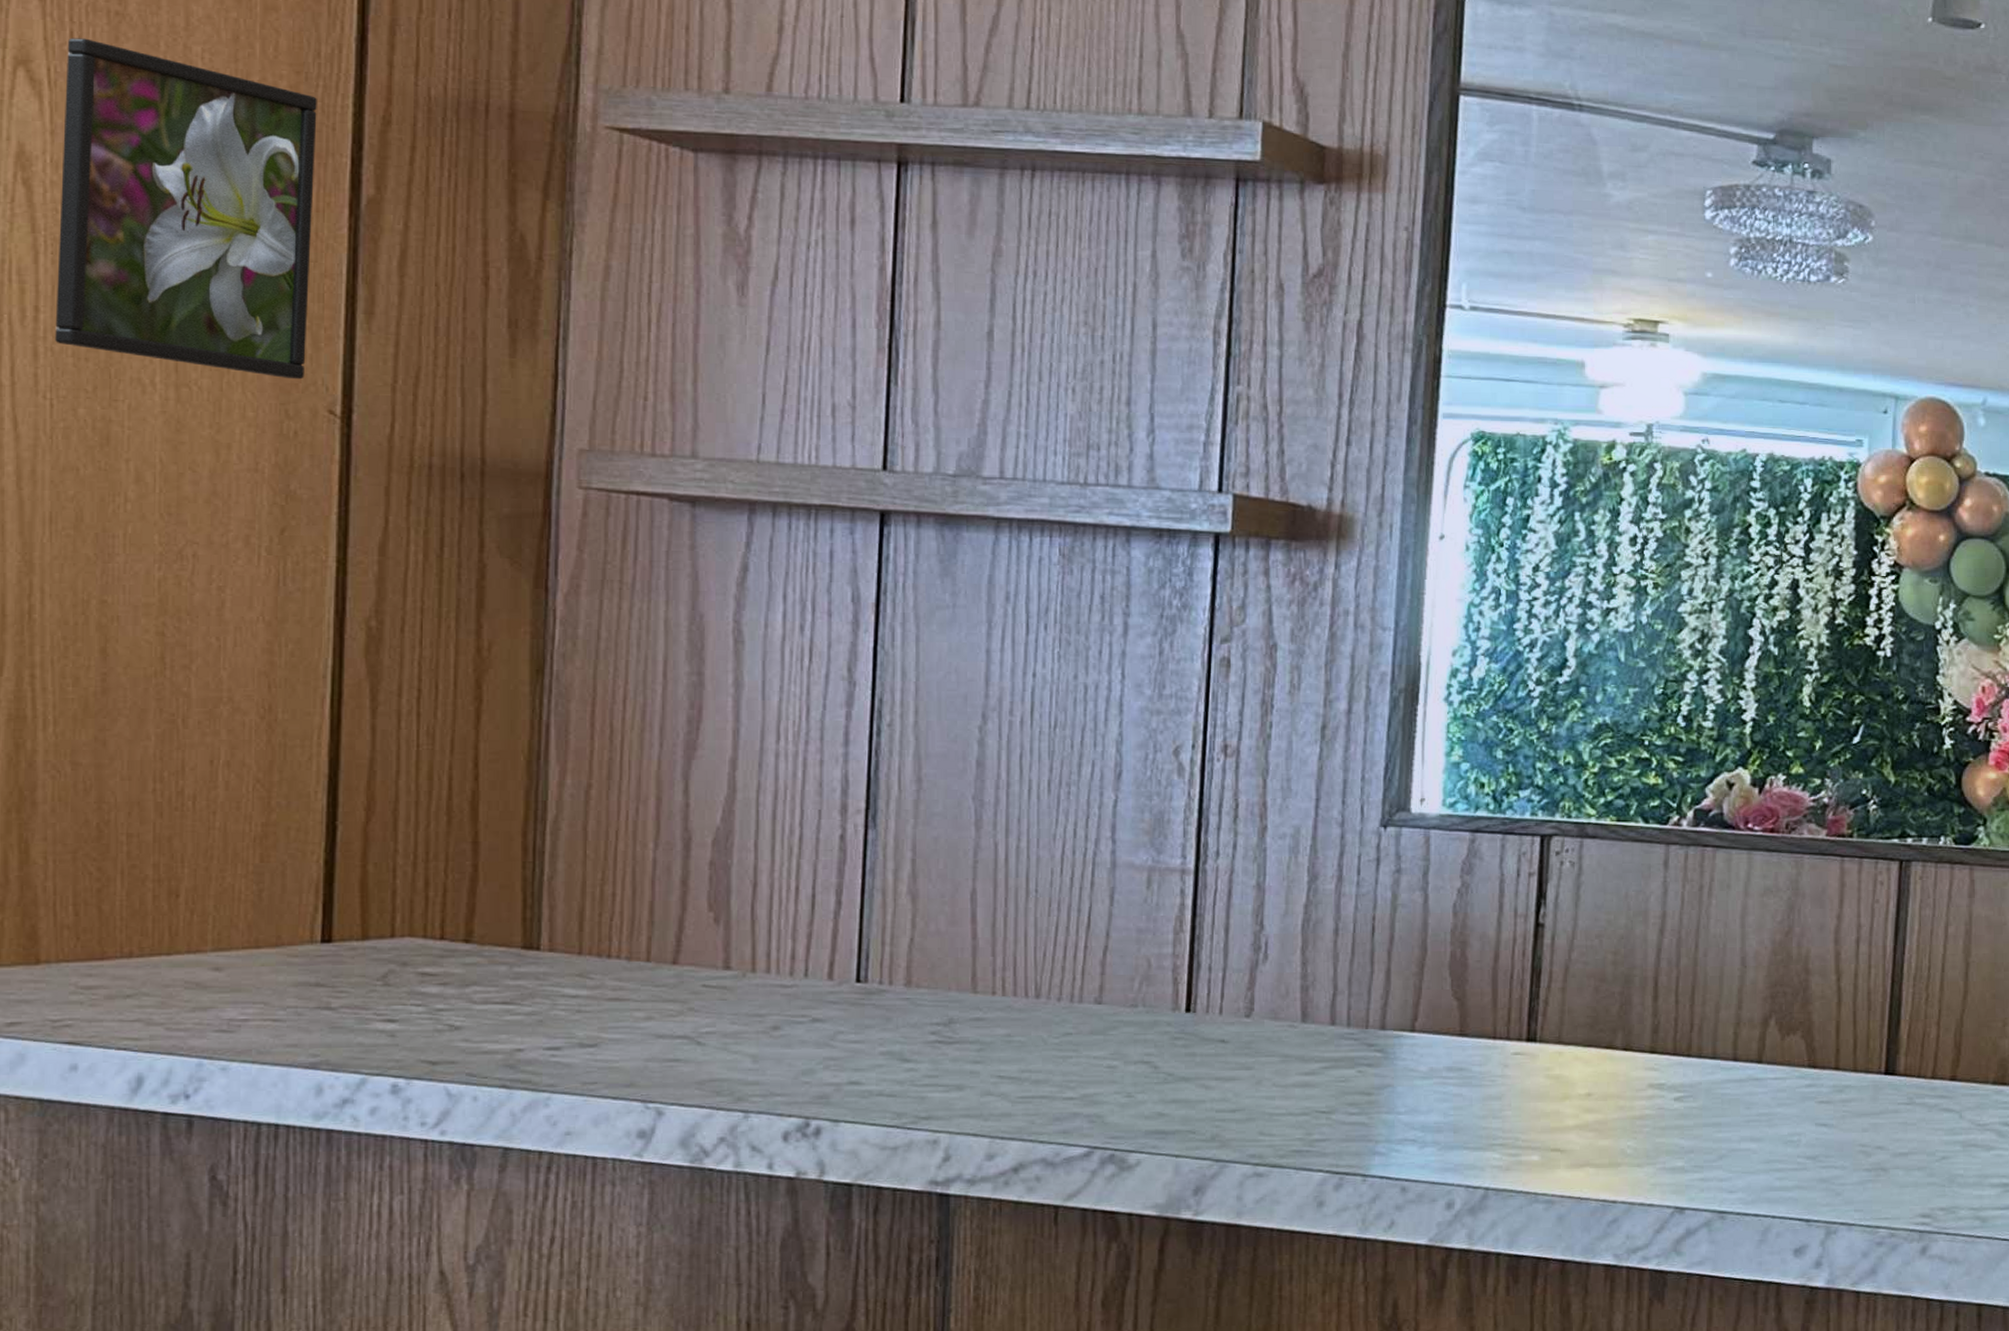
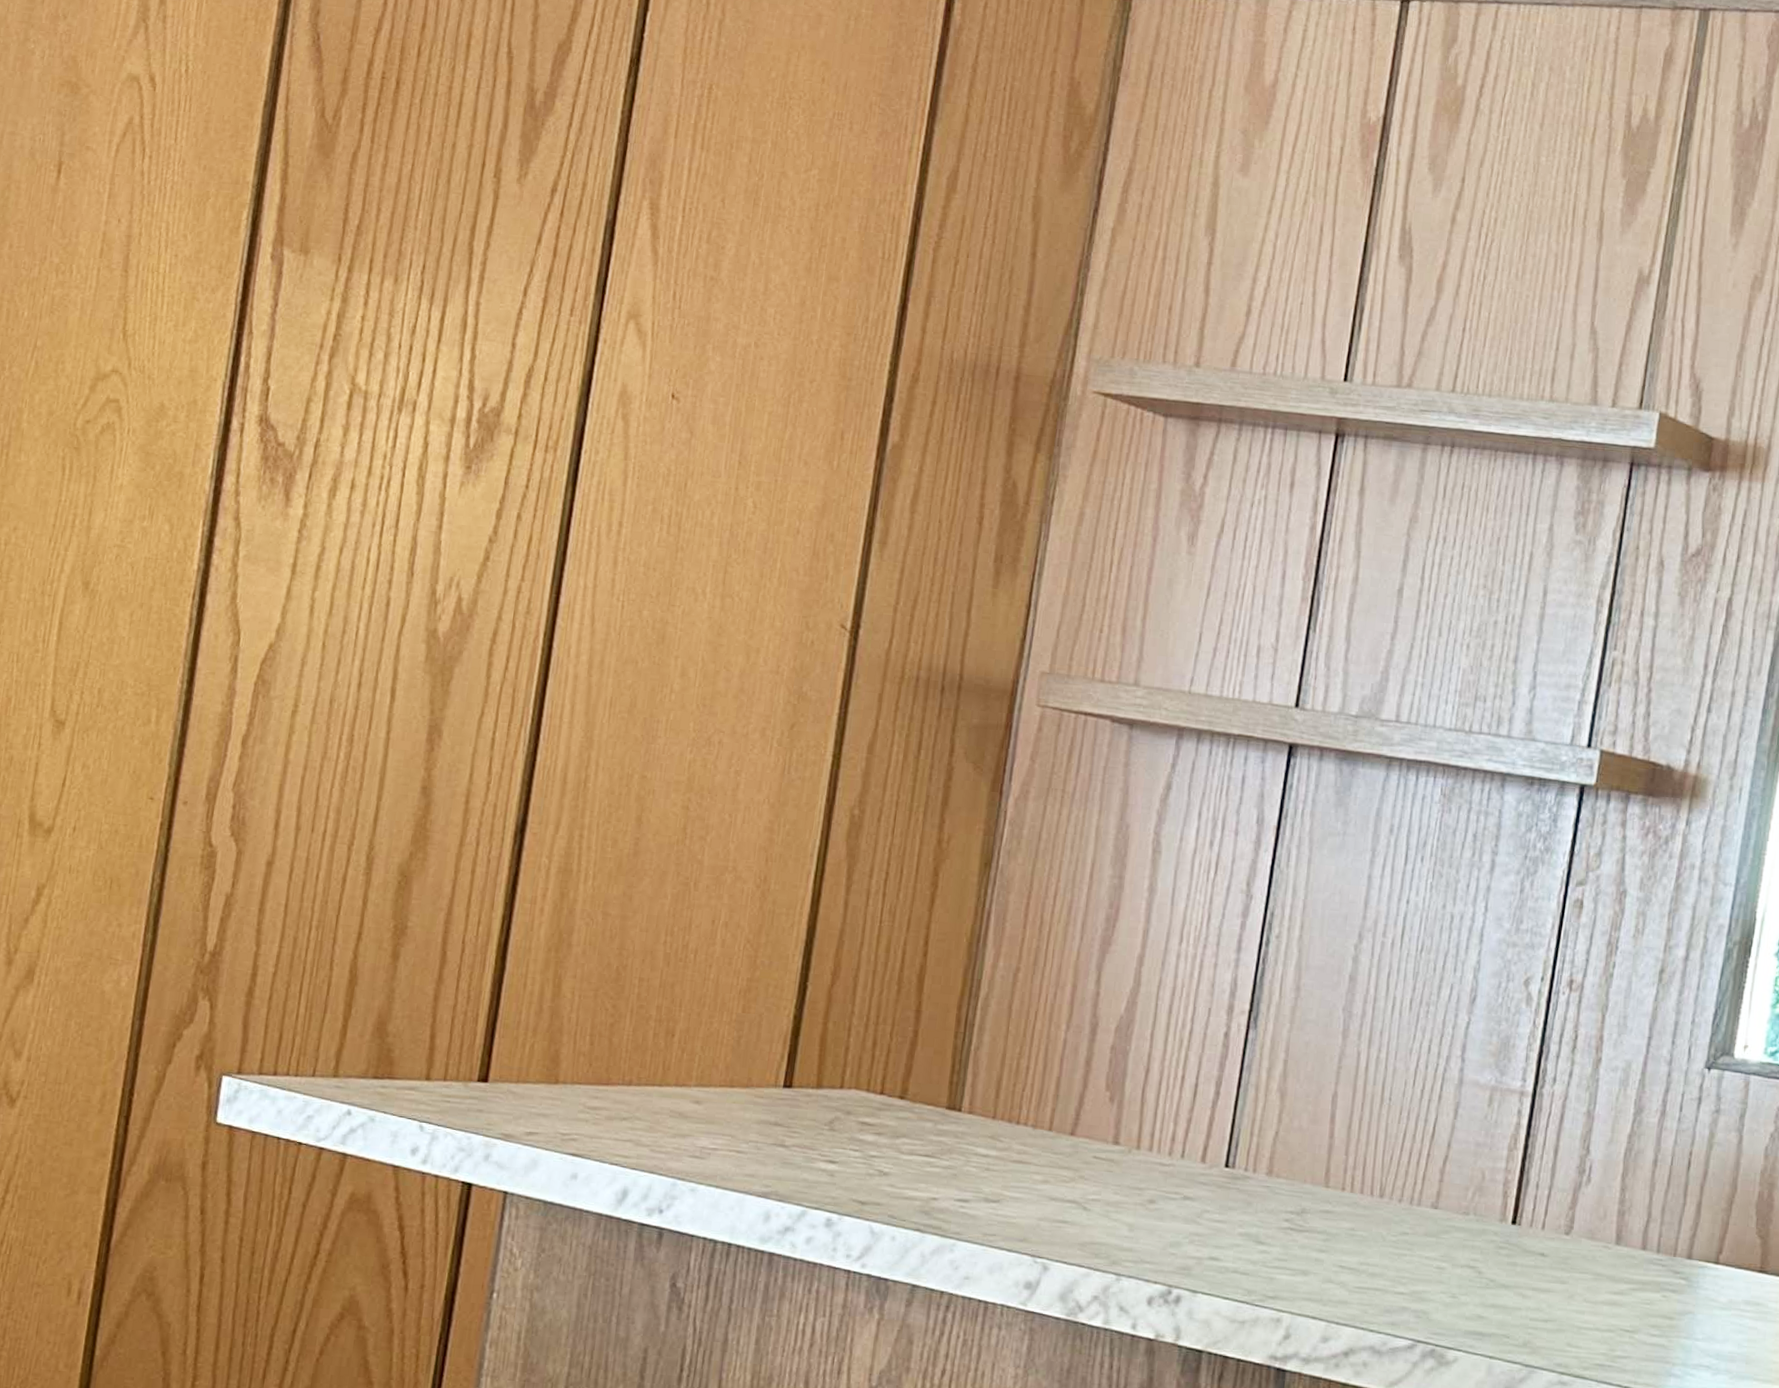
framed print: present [55,38,317,380] -> none [632,297,862,597]

